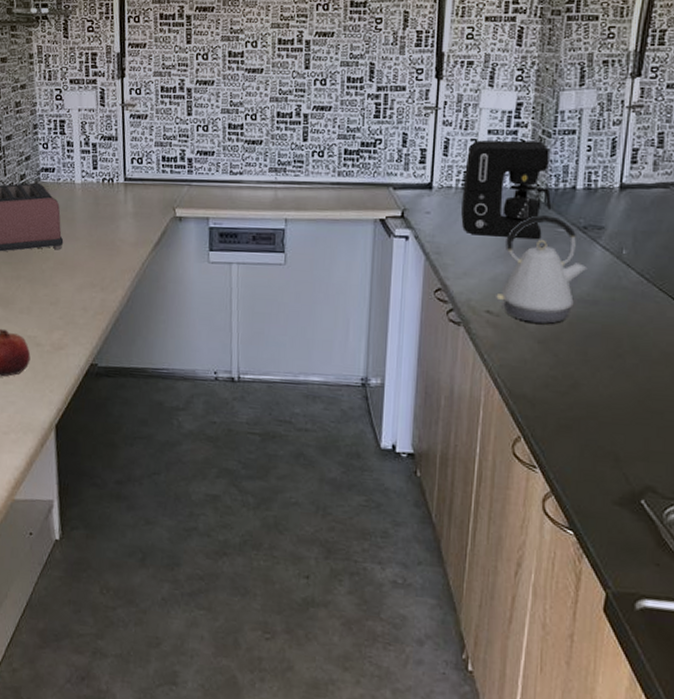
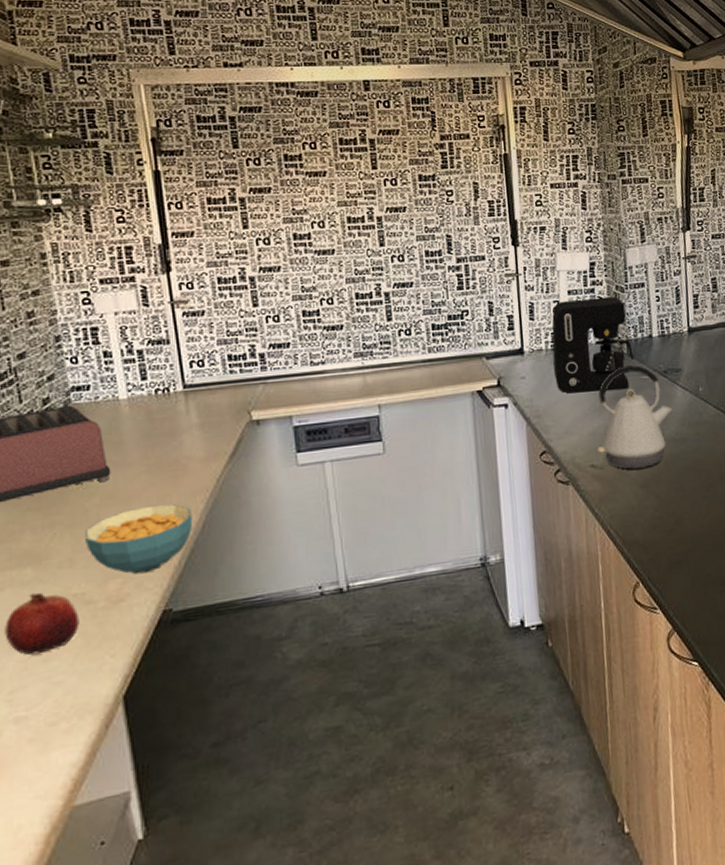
cereal bowl: none [39,275,121,331] -> present [84,504,193,575]

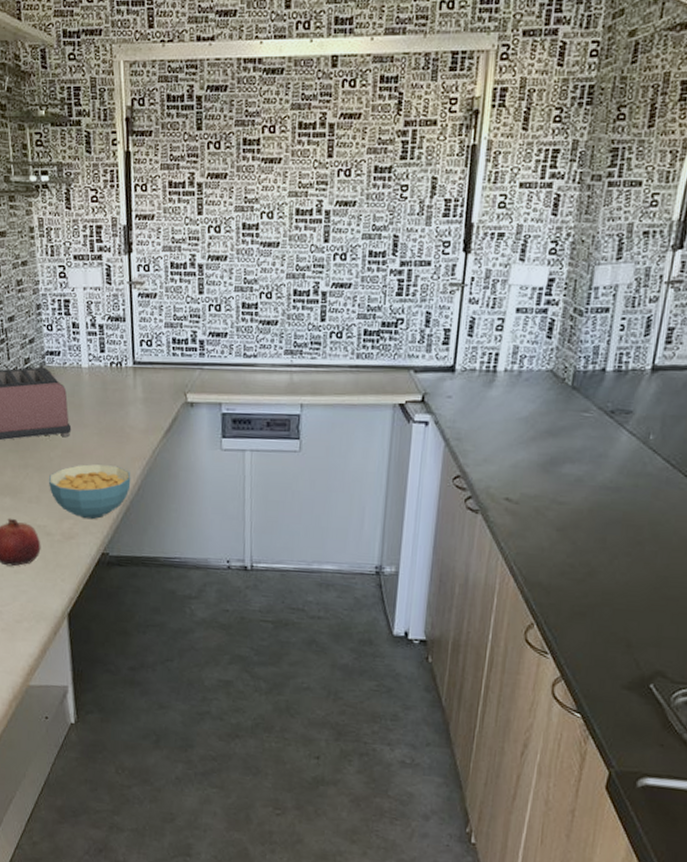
coffee maker: present [552,296,633,394] -> none [484,319,580,424]
kettle: present [597,365,673,469] -> none [516,399,612,511]

